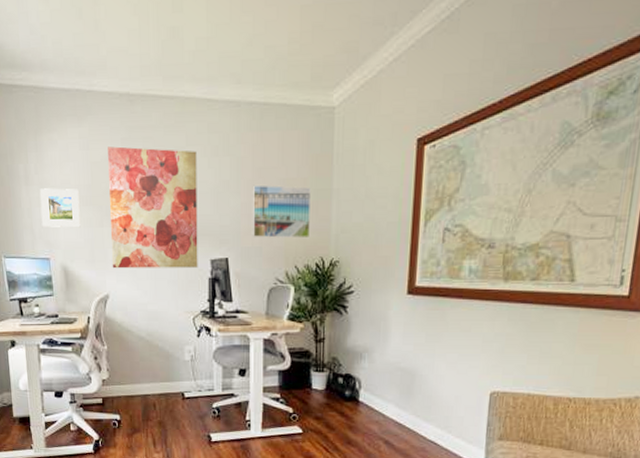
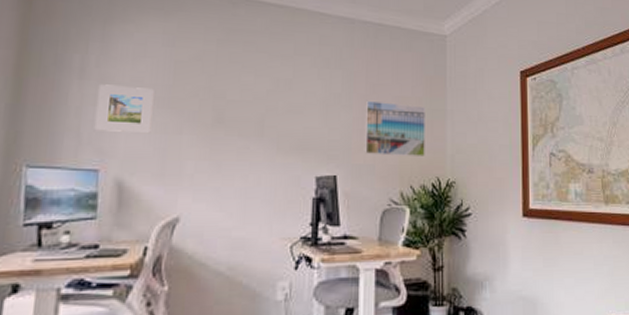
wall art: present [108,146,198,269] -> none [188,46,306,186]

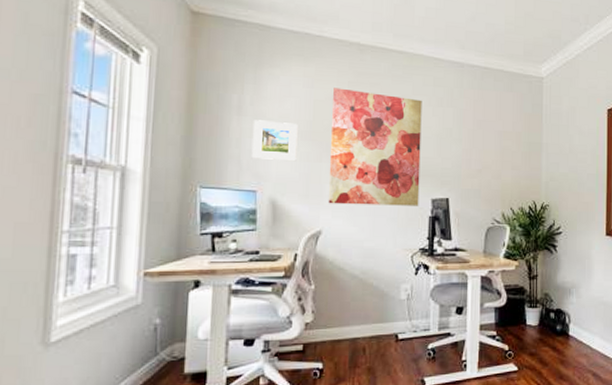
wall art: none [188,46,306,186] -> present [328,87,422,206]
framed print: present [364,100,425,158] -> none [471,134,524,184]

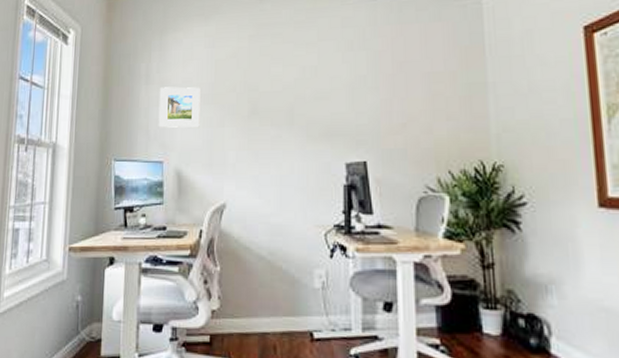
wall art: present [328,87,422,206] -> none [231,43,331,173]

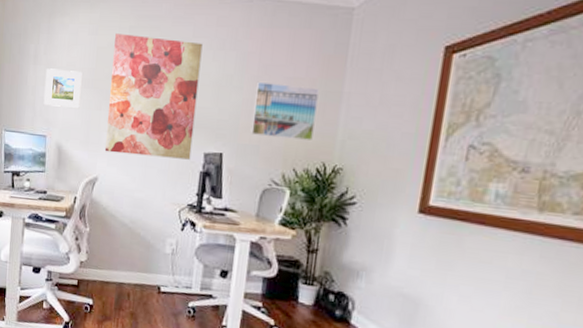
wall art: none [231,43,331,173] -> present [104,33,203,160]
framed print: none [392,79,464,139] -> present [250,81,319,142]

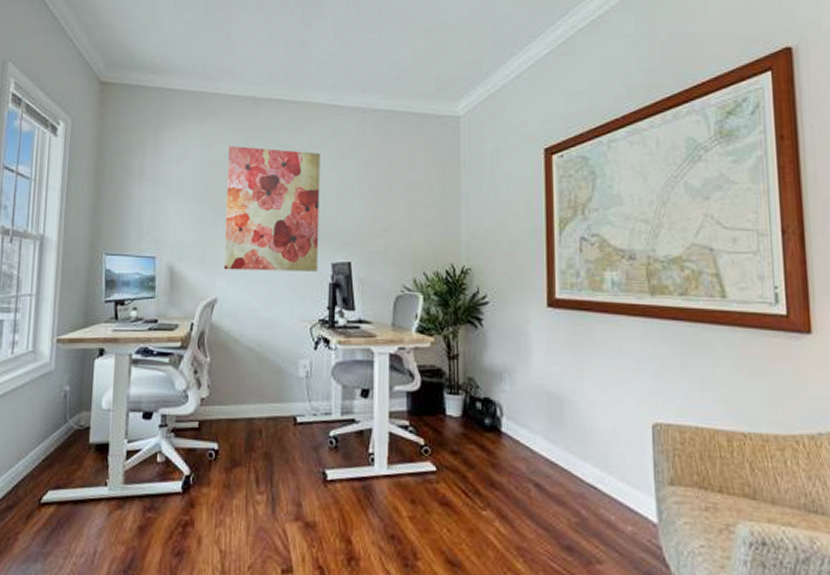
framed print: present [43,68,82,109] -> none [151,184,195,226]
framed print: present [250,81,319,142] -> none [376,188,438,244]

